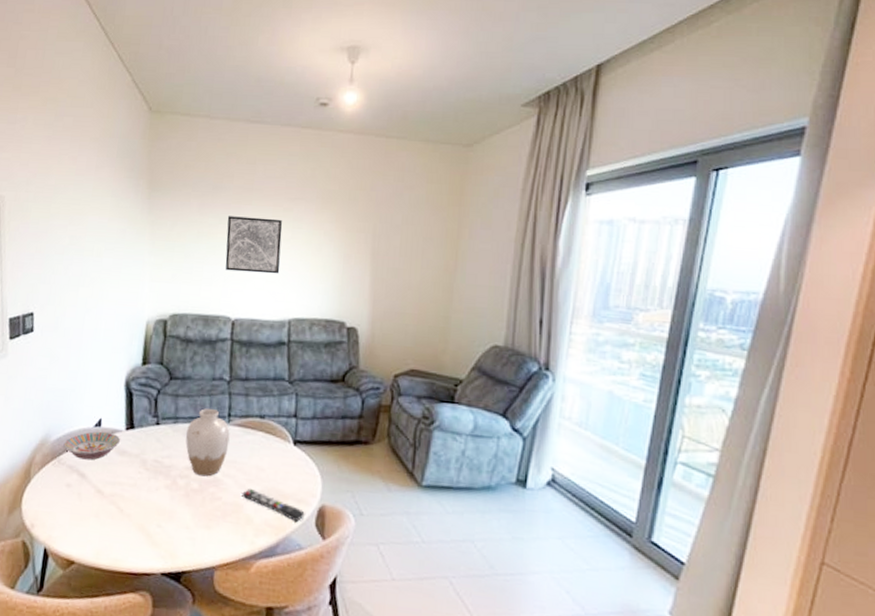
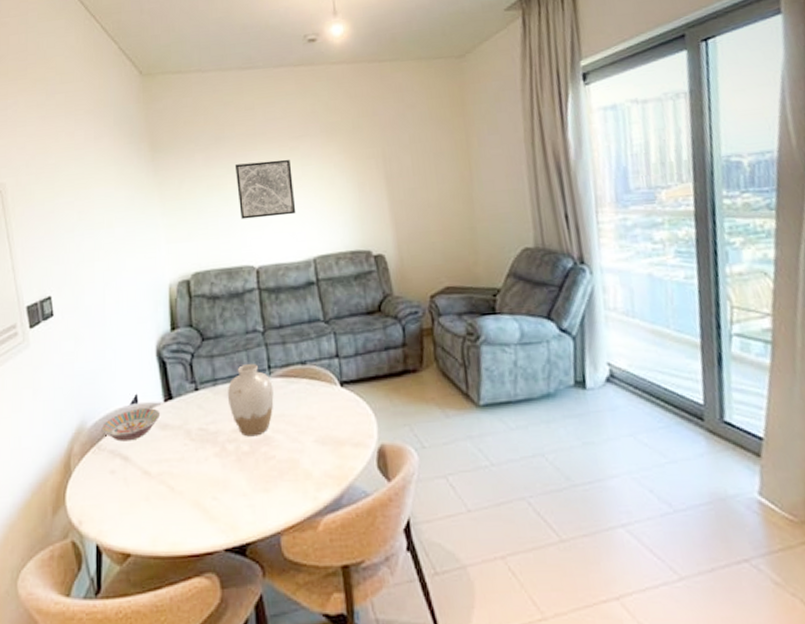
remote control: present [242,488,305,523] -> none [296,440,365,469]

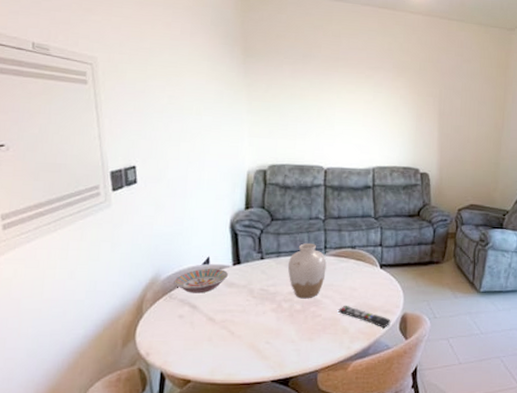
wall art: present [234,159,296,220] -> none [316,81,365,131]
remote control: none [296,440,365,469] -> present [338,305,391,329]

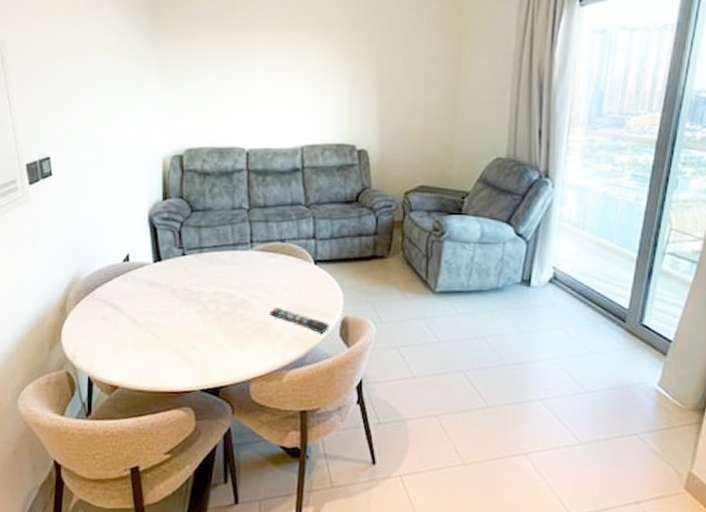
bowl: present [174,269,229,293] -> none [95,266,150,293]
vase: present [287,242,327,299] -> none [211,236,254,300]

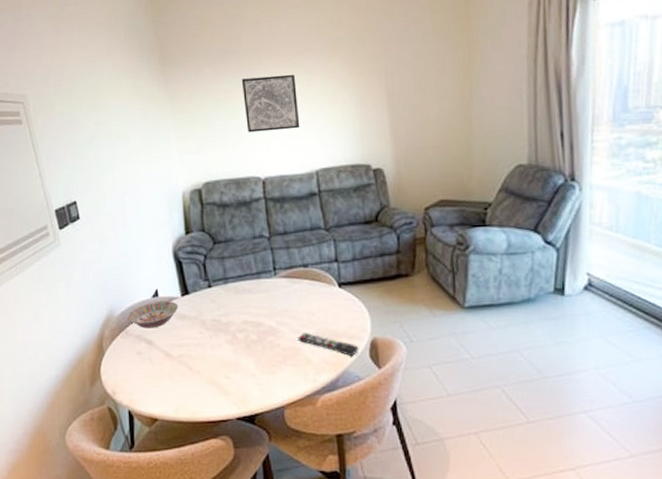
bowl: none [95,266,150,293] -> present [127,301,179,328]
wall art: none [233,48,289,103] -> present [241,74,300,133]

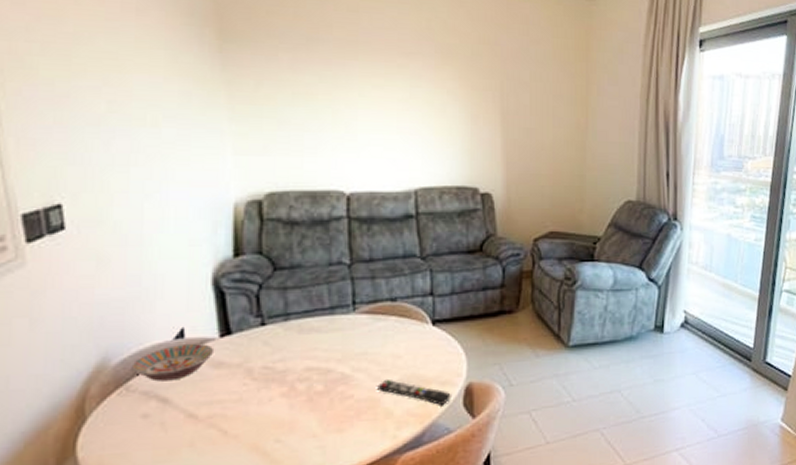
wall art: present [241,74,300,133] -> none [329,73,400,140]

